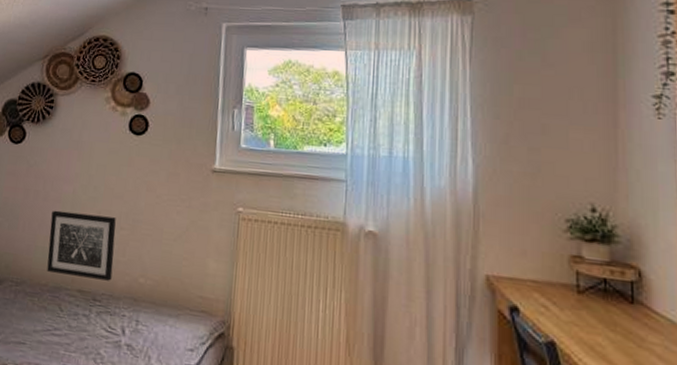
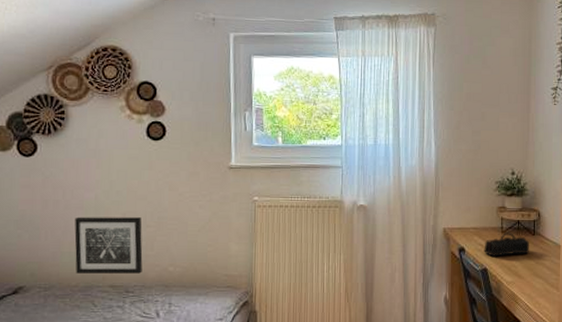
pencil case: none [549,292,627,331] -> present [484,232,530,257]

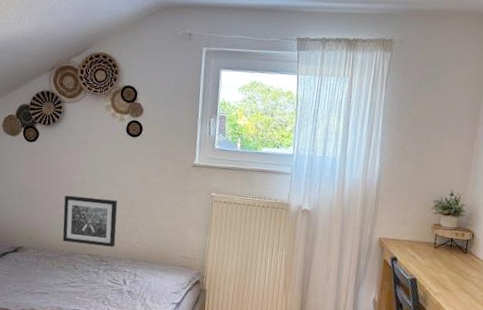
pencil case: present [484,232,530,257] -> none [415,247,461,270]

